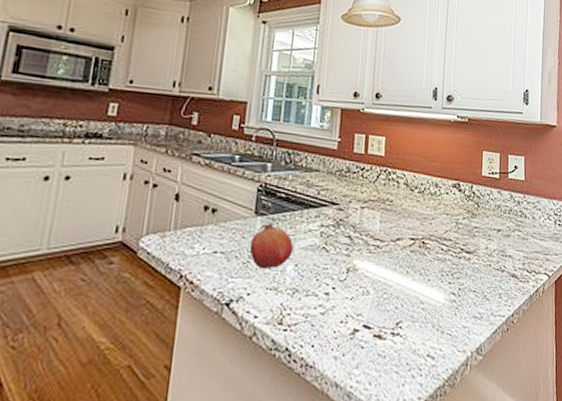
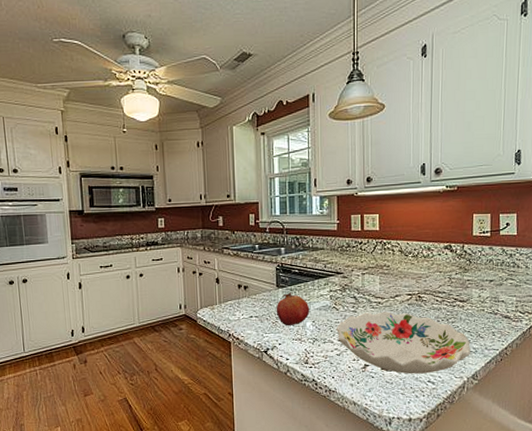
decorative bowl: none [324,257,476,345] -> present [337,311,471,374]

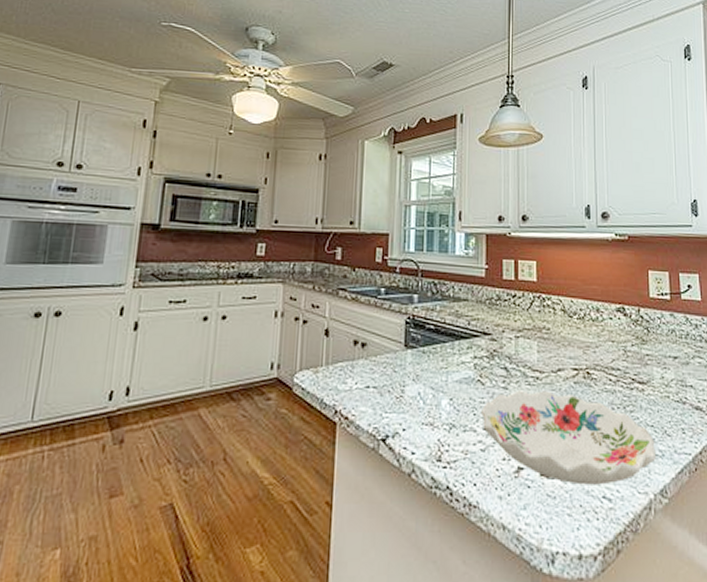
fruit: present [276,292,310,325] -> none [401,355,447,403]

